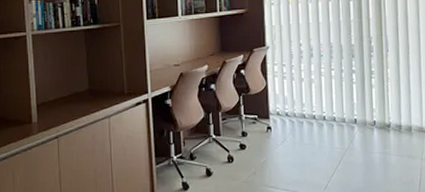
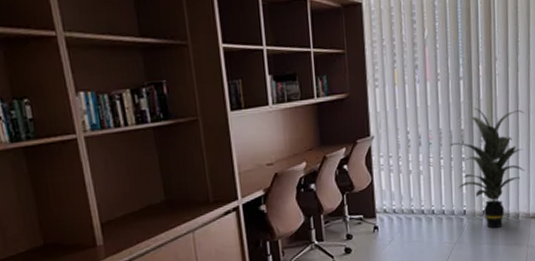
indoor plant: none [341,25,417,138] -> present [450,107,525,228]

